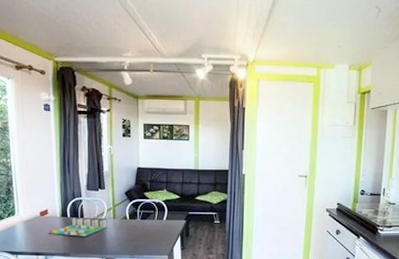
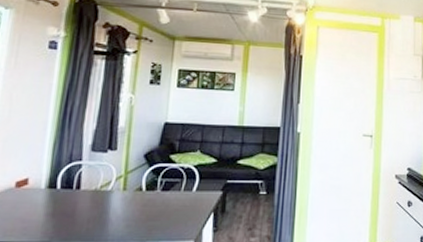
board game: present [48,218,107,237] -> none [22,190,113,217]

